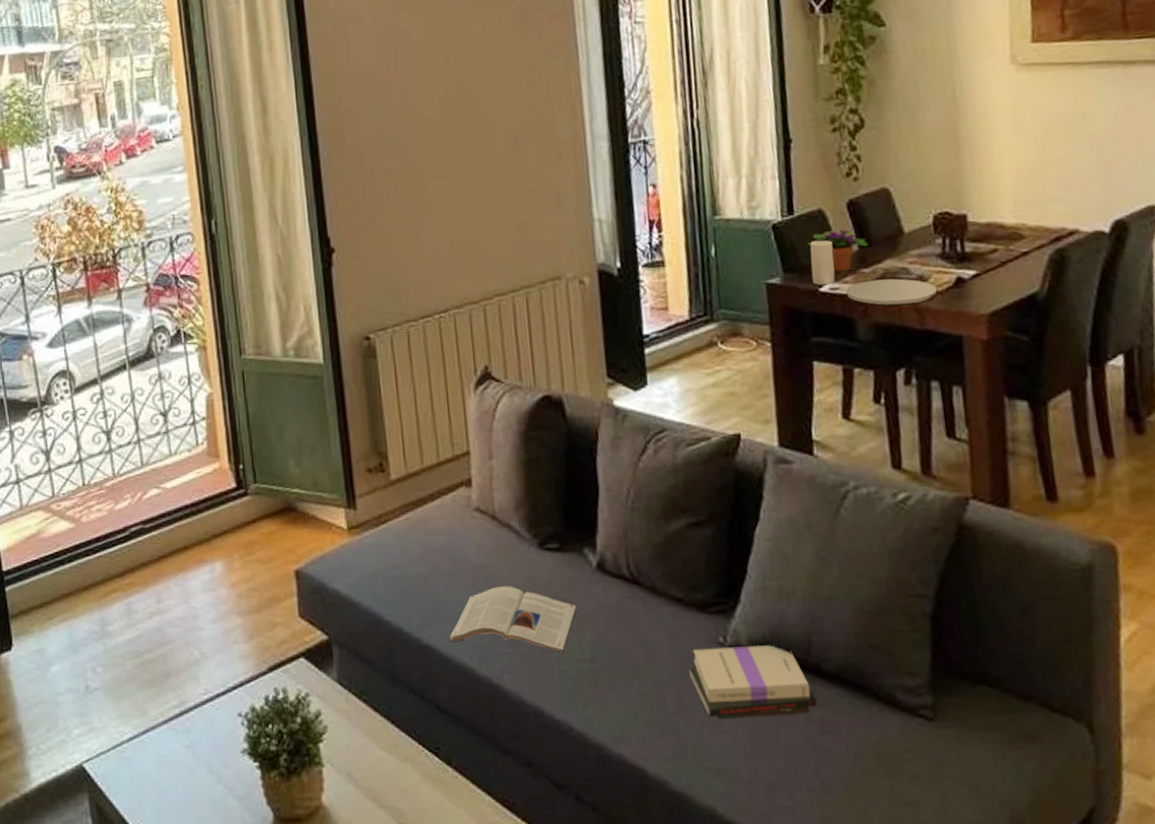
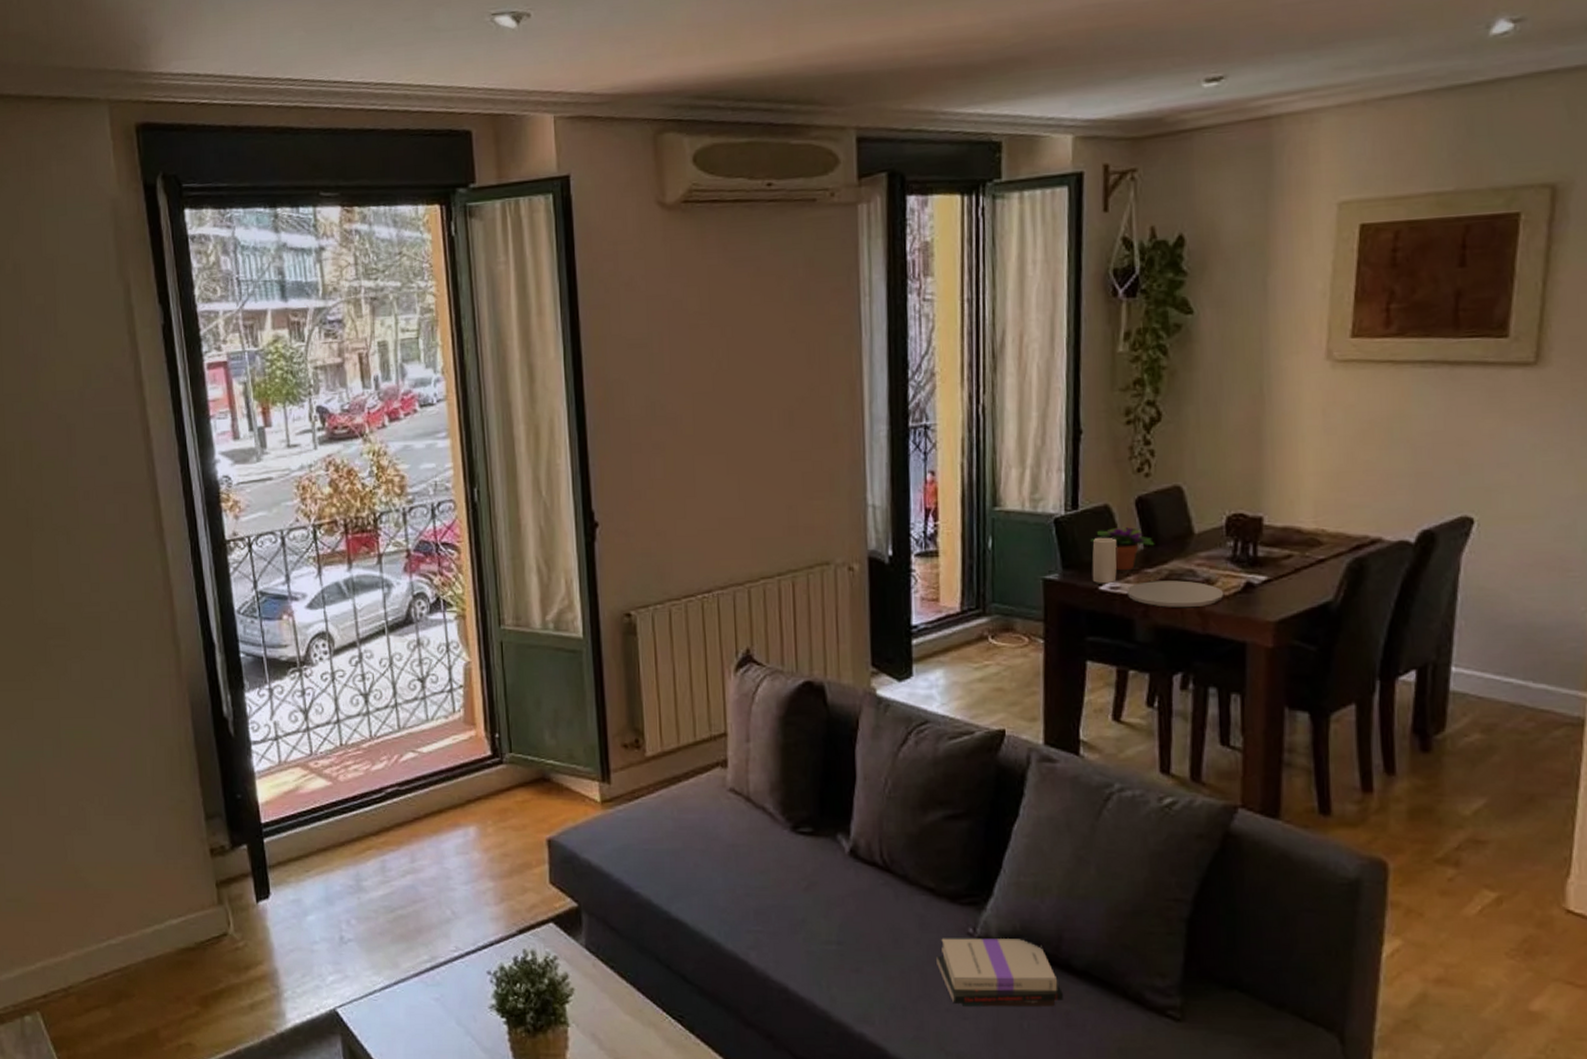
magazine: present [449,586,576,653] -> none [698,866,826,933]

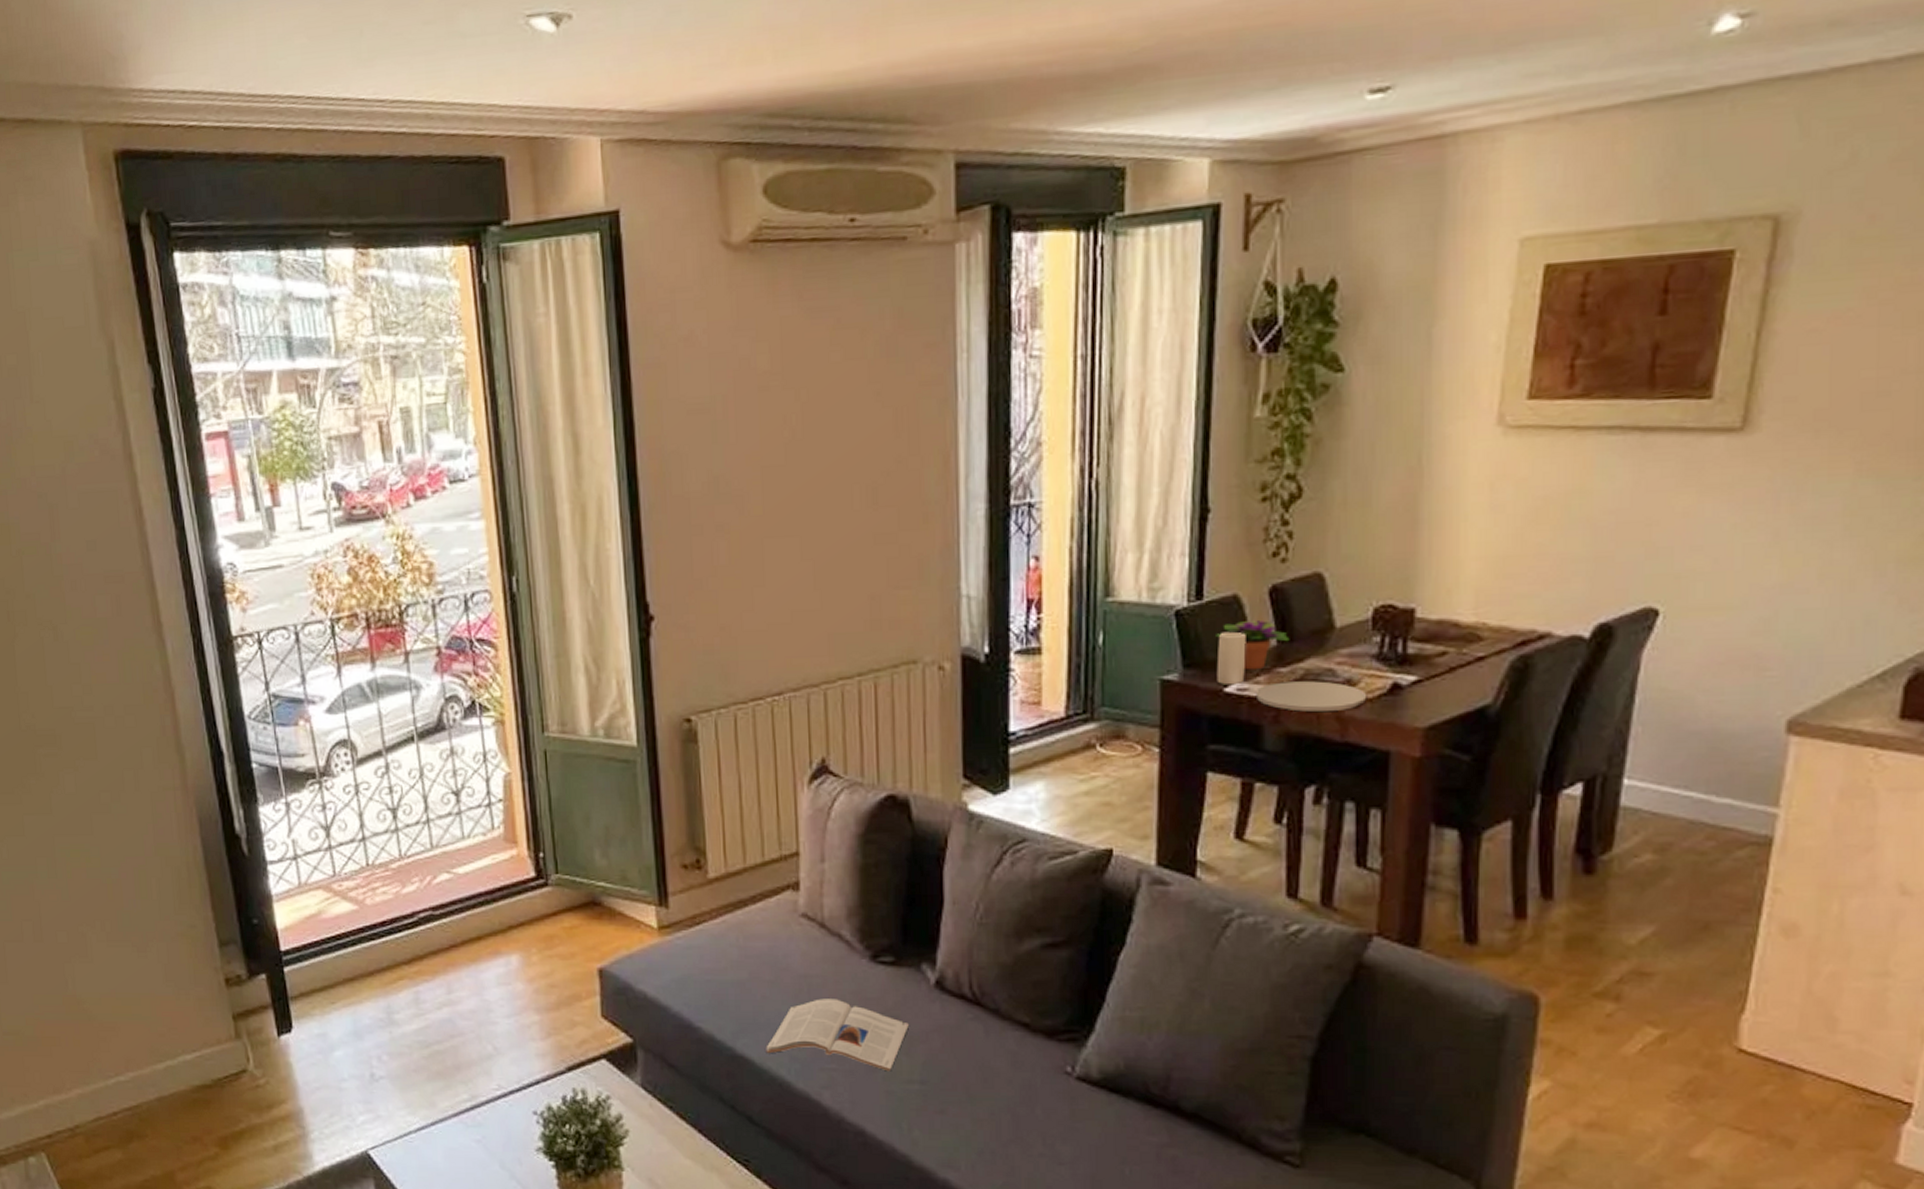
magazine: none [698,866,826,933] -> present [766,999,909,1072]
books: present [936,938,1063,1007] -> none [1030,1077,1170,1152]

